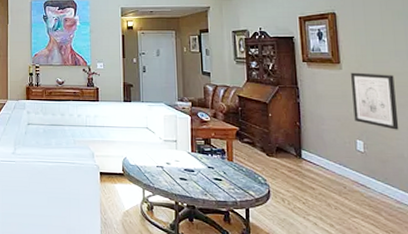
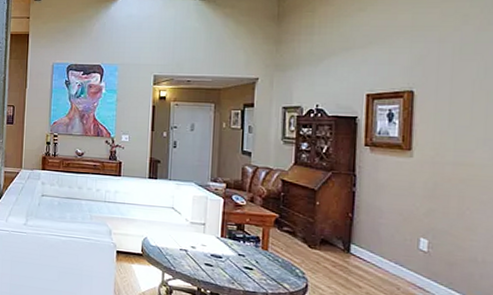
wall art: present [351,72,399,130] -> none [421,161,478,230]

